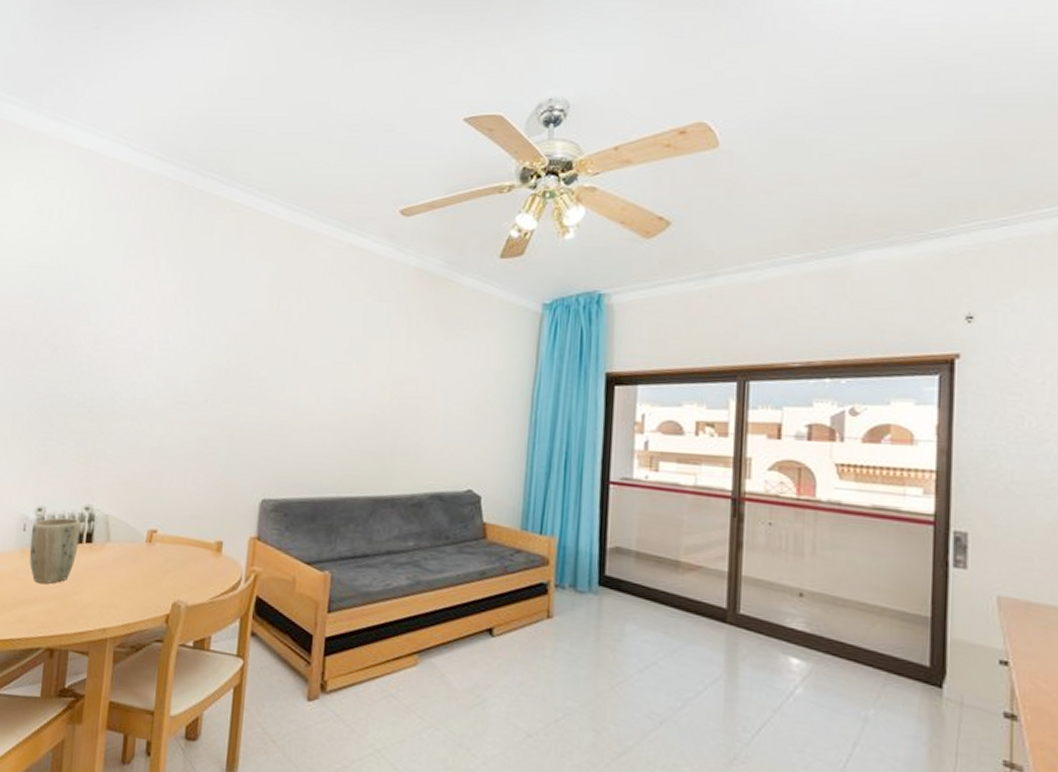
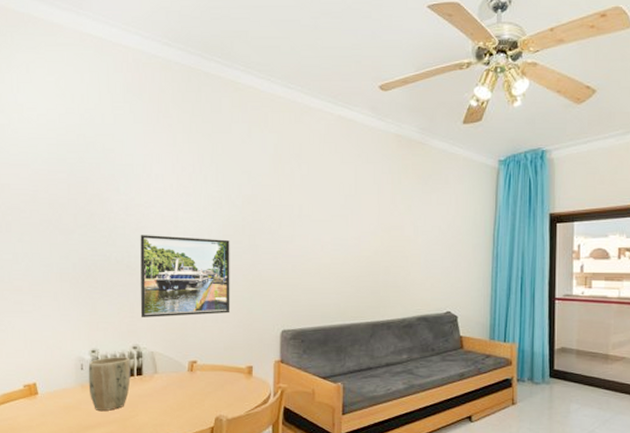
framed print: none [97,374,209,475] -> present [140,235,230,317]

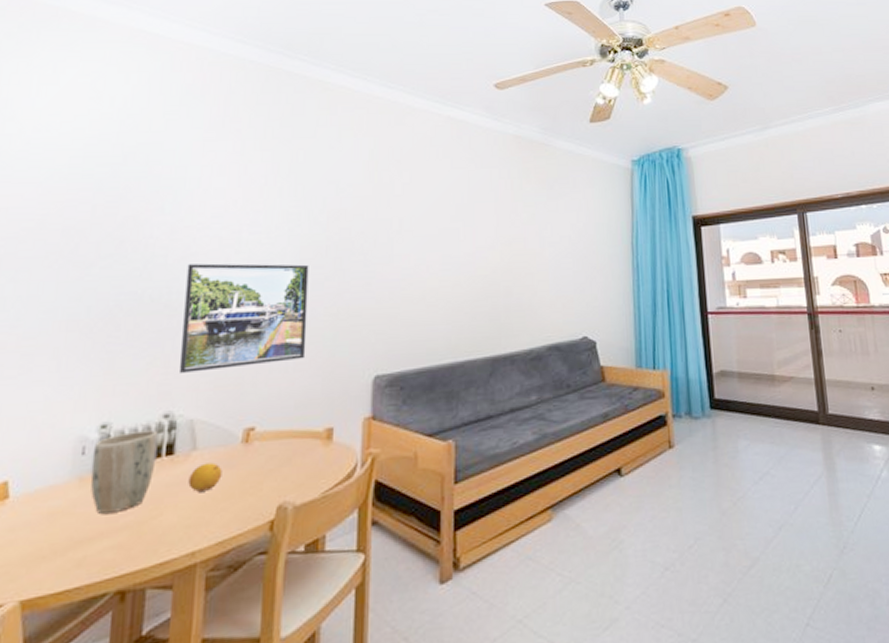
fruit: none [153,383,176,402] -> present [188,462,223,492]

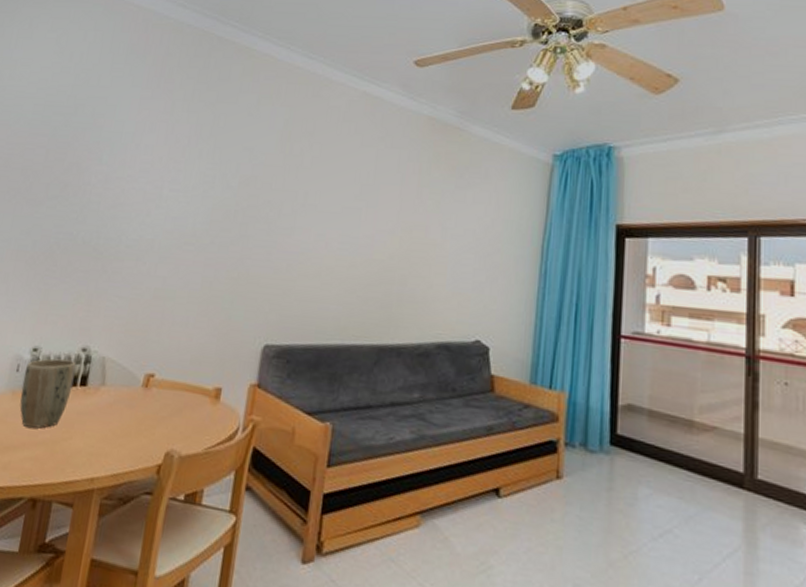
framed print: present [178,263,309,373] -> none [98,213,218,317]
fruit: present [188,462,223,492] -> none [95,399,124,425]

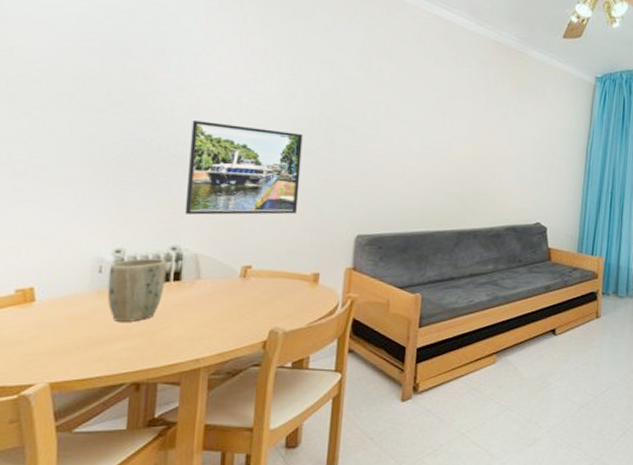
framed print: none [98,213,218,317] -> present [184,120,303,215]

